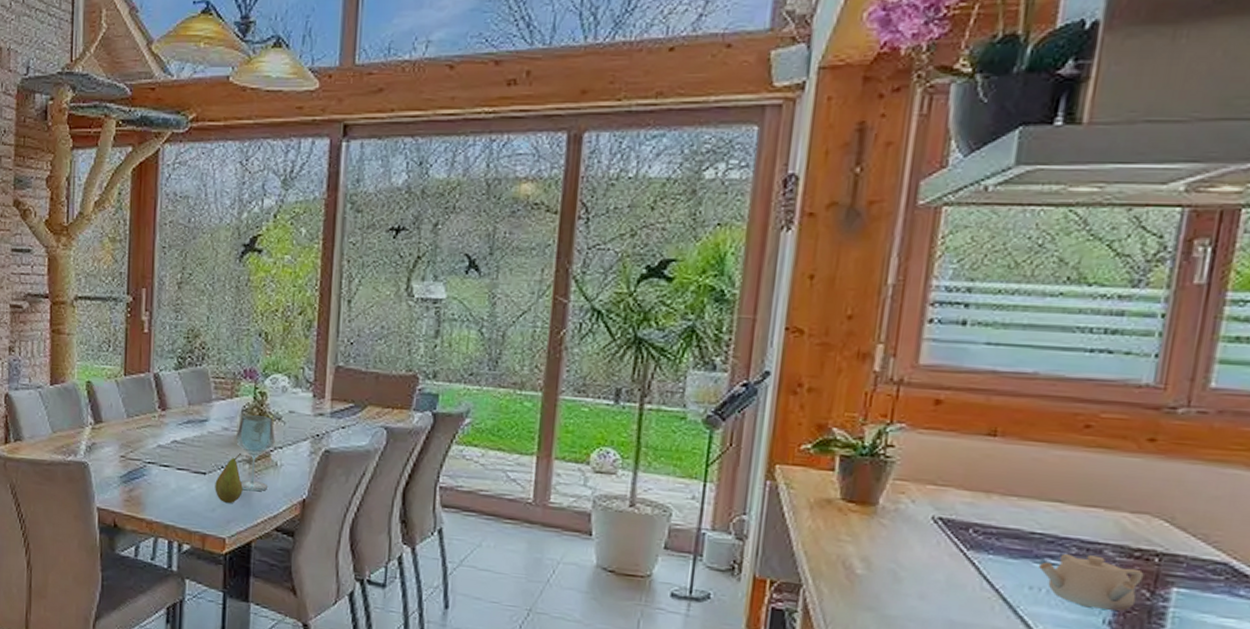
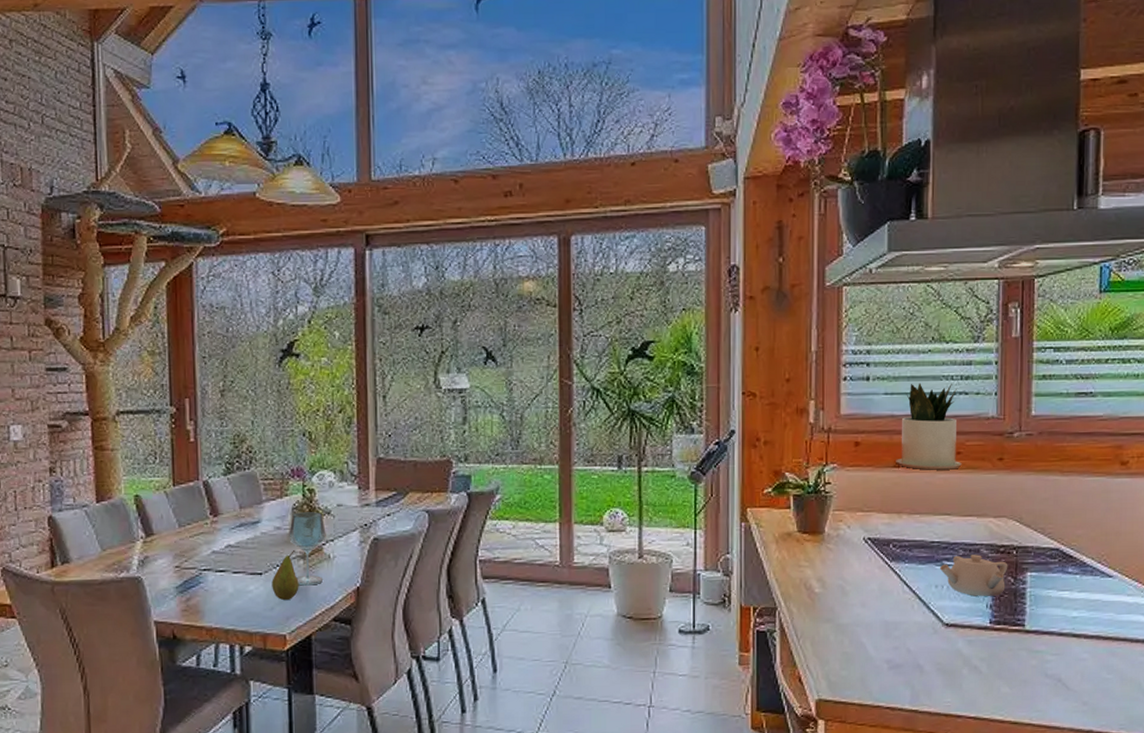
planter: none [991,333,1098,447] -> present [896,383,962,470]

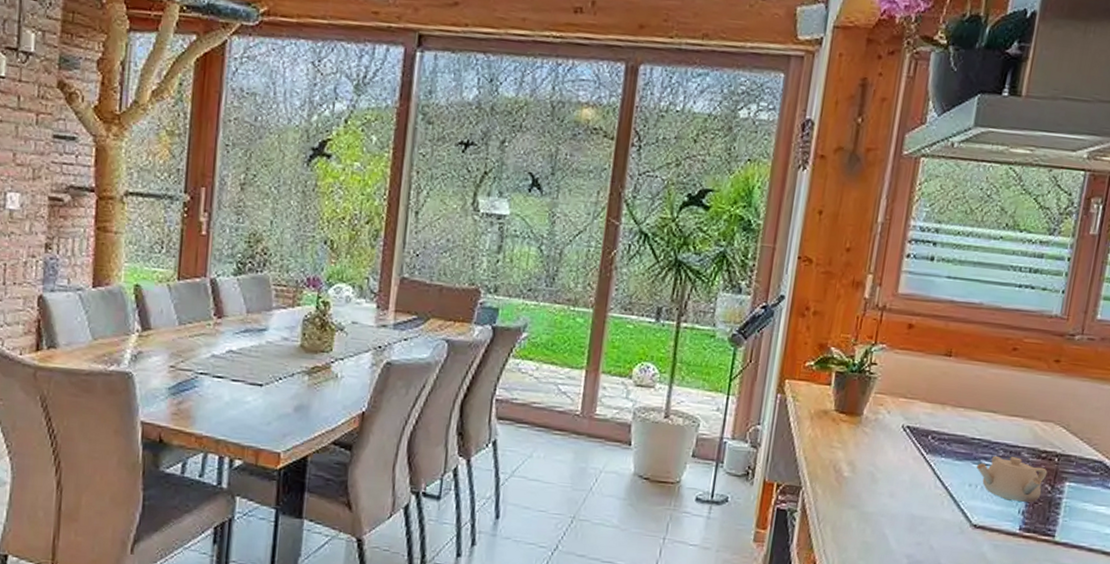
fruit: present [272,549,299,600] -> none [271,363,301,416]
wine glass: present [288,512,326,586] -> none [295,325,337,404]
planter: present [896,383,962,470] -> none [948,270,1025,366]

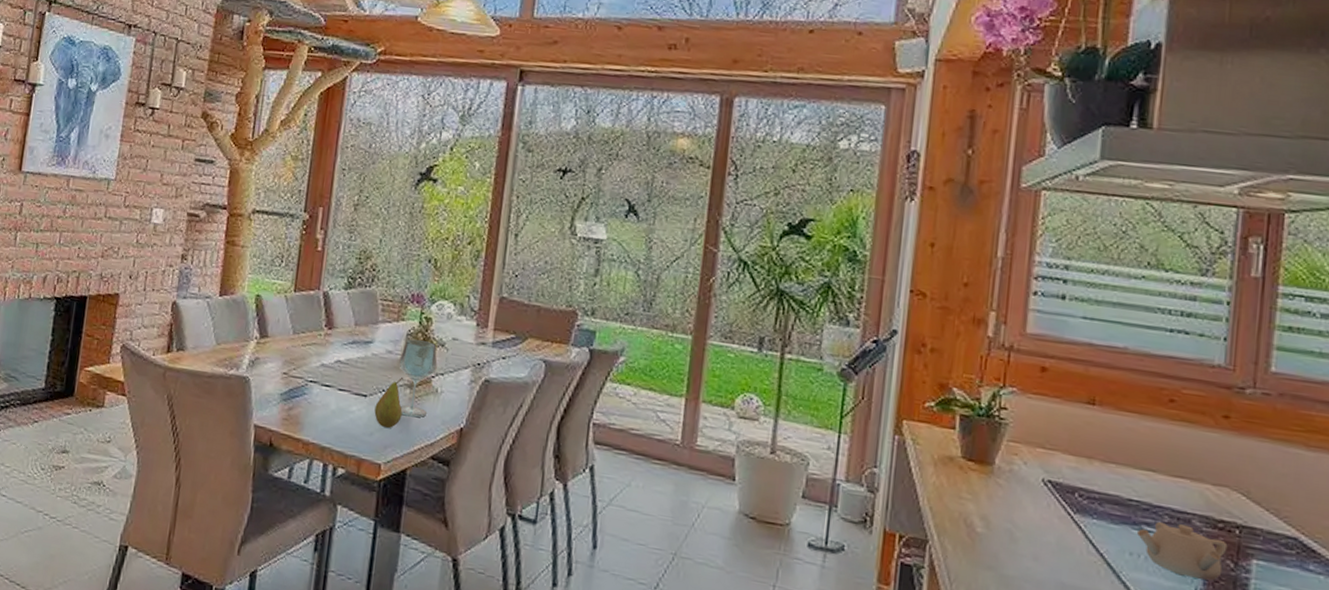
fruit: none [271,363,301,416] -> present [374,376,404,428]
wine glass: none [295,325,337,404] -> present [398,339,438,418]

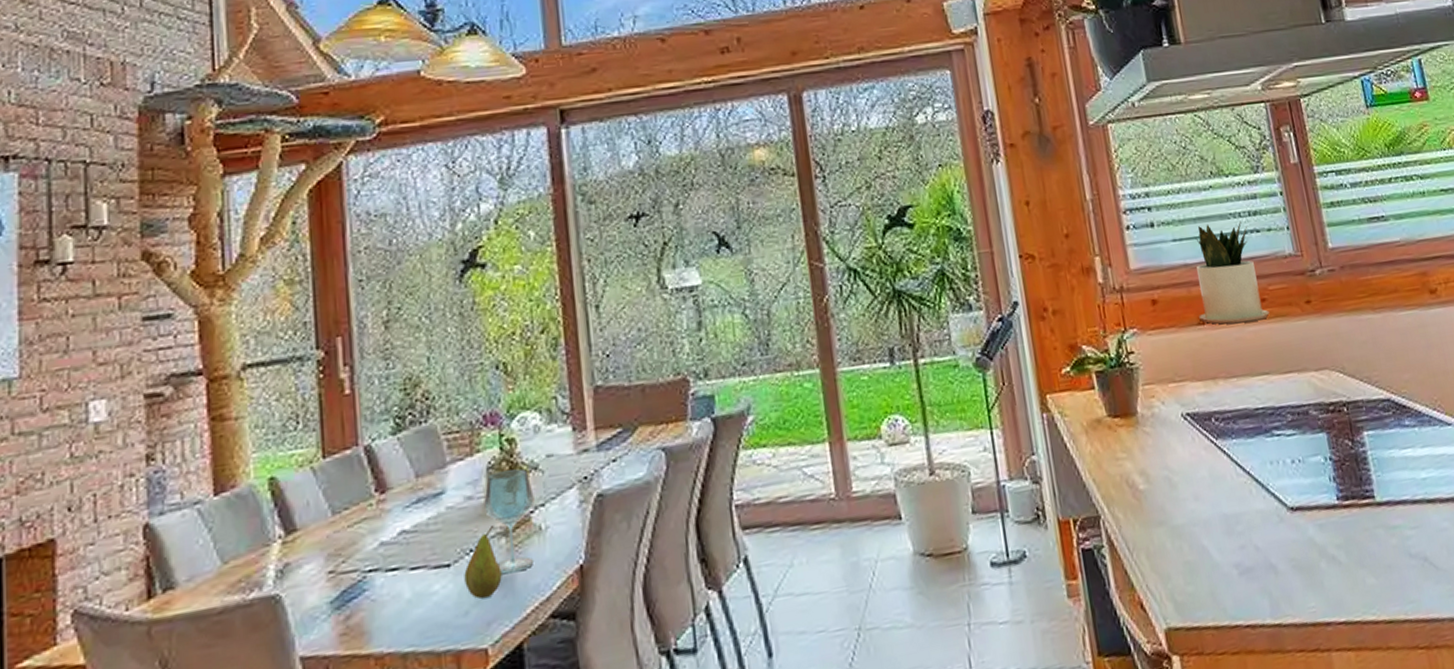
planter: none [1090,311,1177,419] -> present [1195,221,1270,325]
teapot: present [1136,521,1228,581] -> none [1270,417,1345,470]

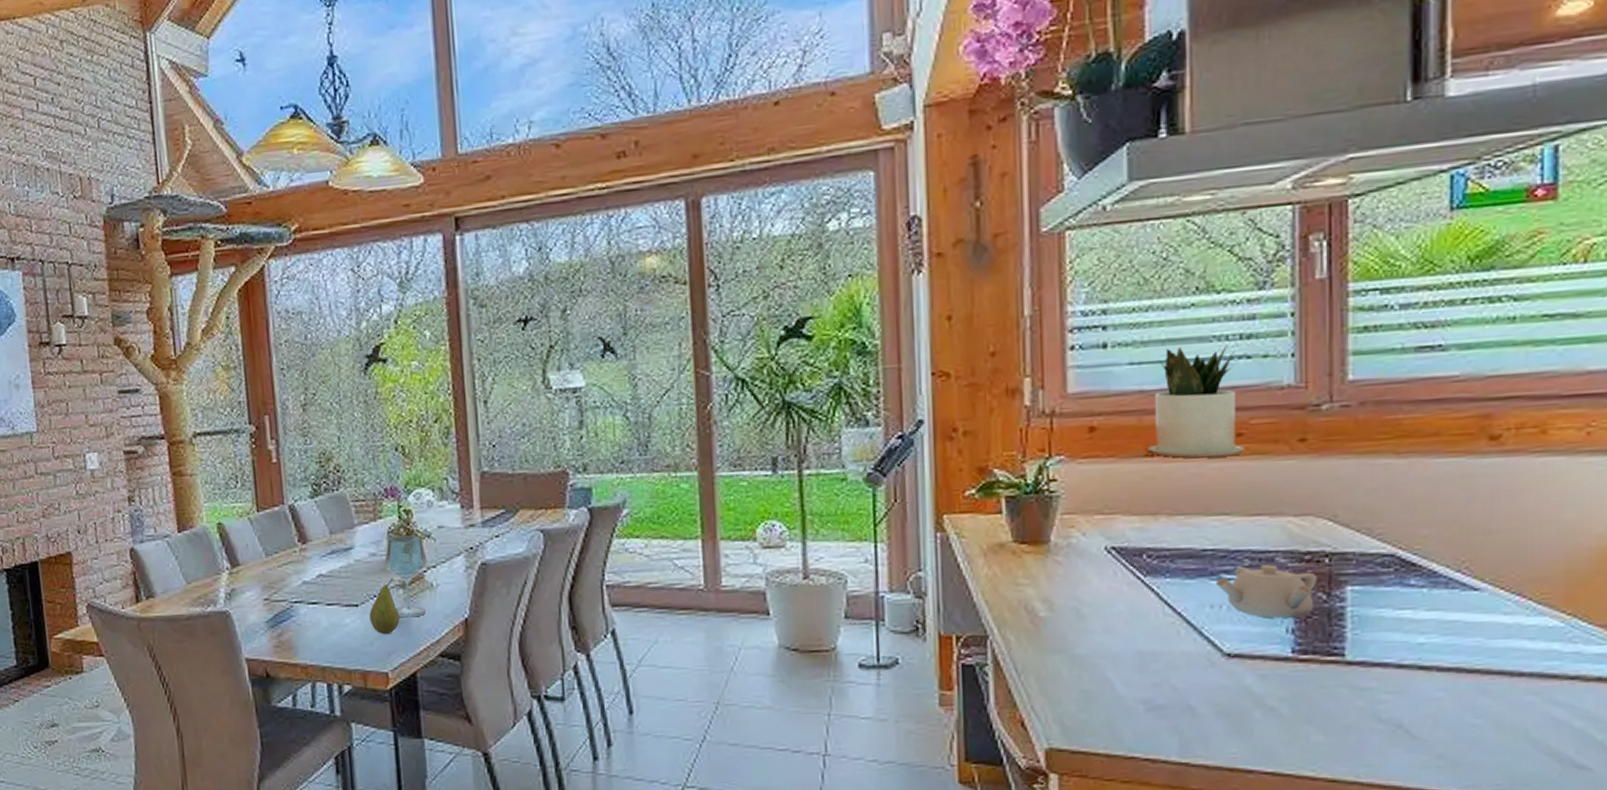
teapot: none [1270,417,1345,470] -> present [1215,564,1318,619]

